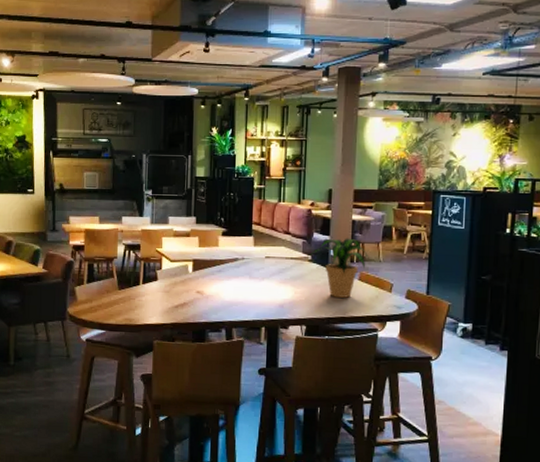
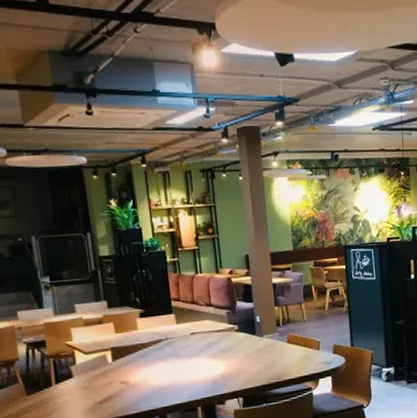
potted plant: present [309,238,368,298] -> none [235,302,293,364]

